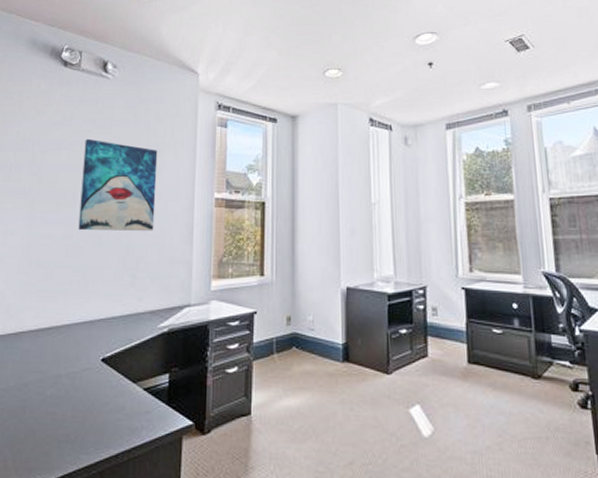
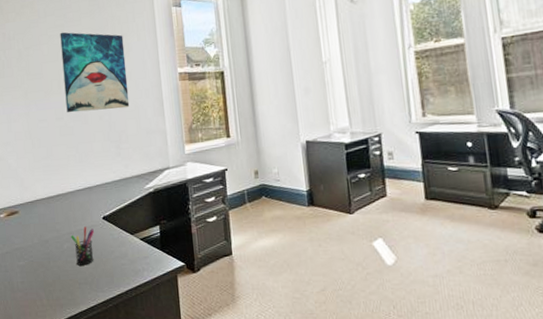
pen holder: none [58,369,88,418] -> present [71,226,94,266]

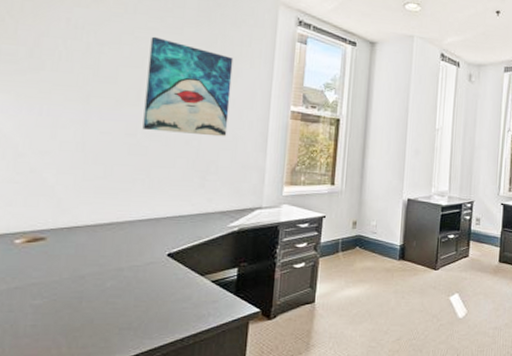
pen holder: present [71,226,94,266] -> none [119,263,153,308]

